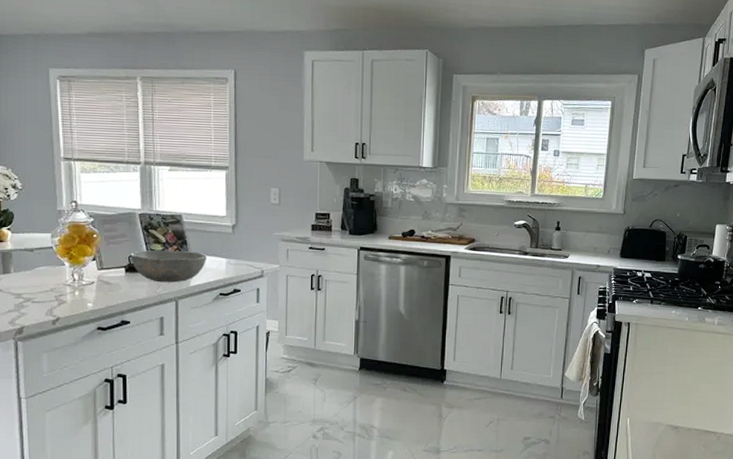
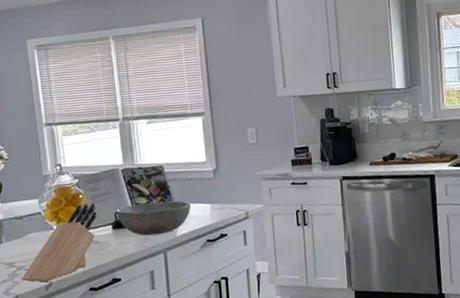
knife block: none [28,243,110,315] -> present [21,202,97,282]

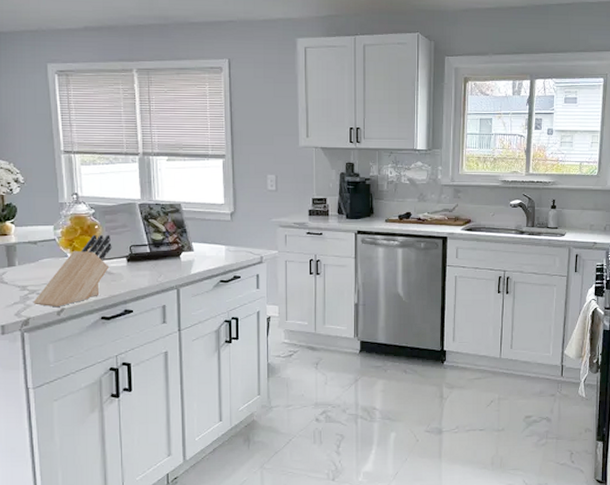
bowl: present [116,201,192,236] -> none [131,239,207,271]

